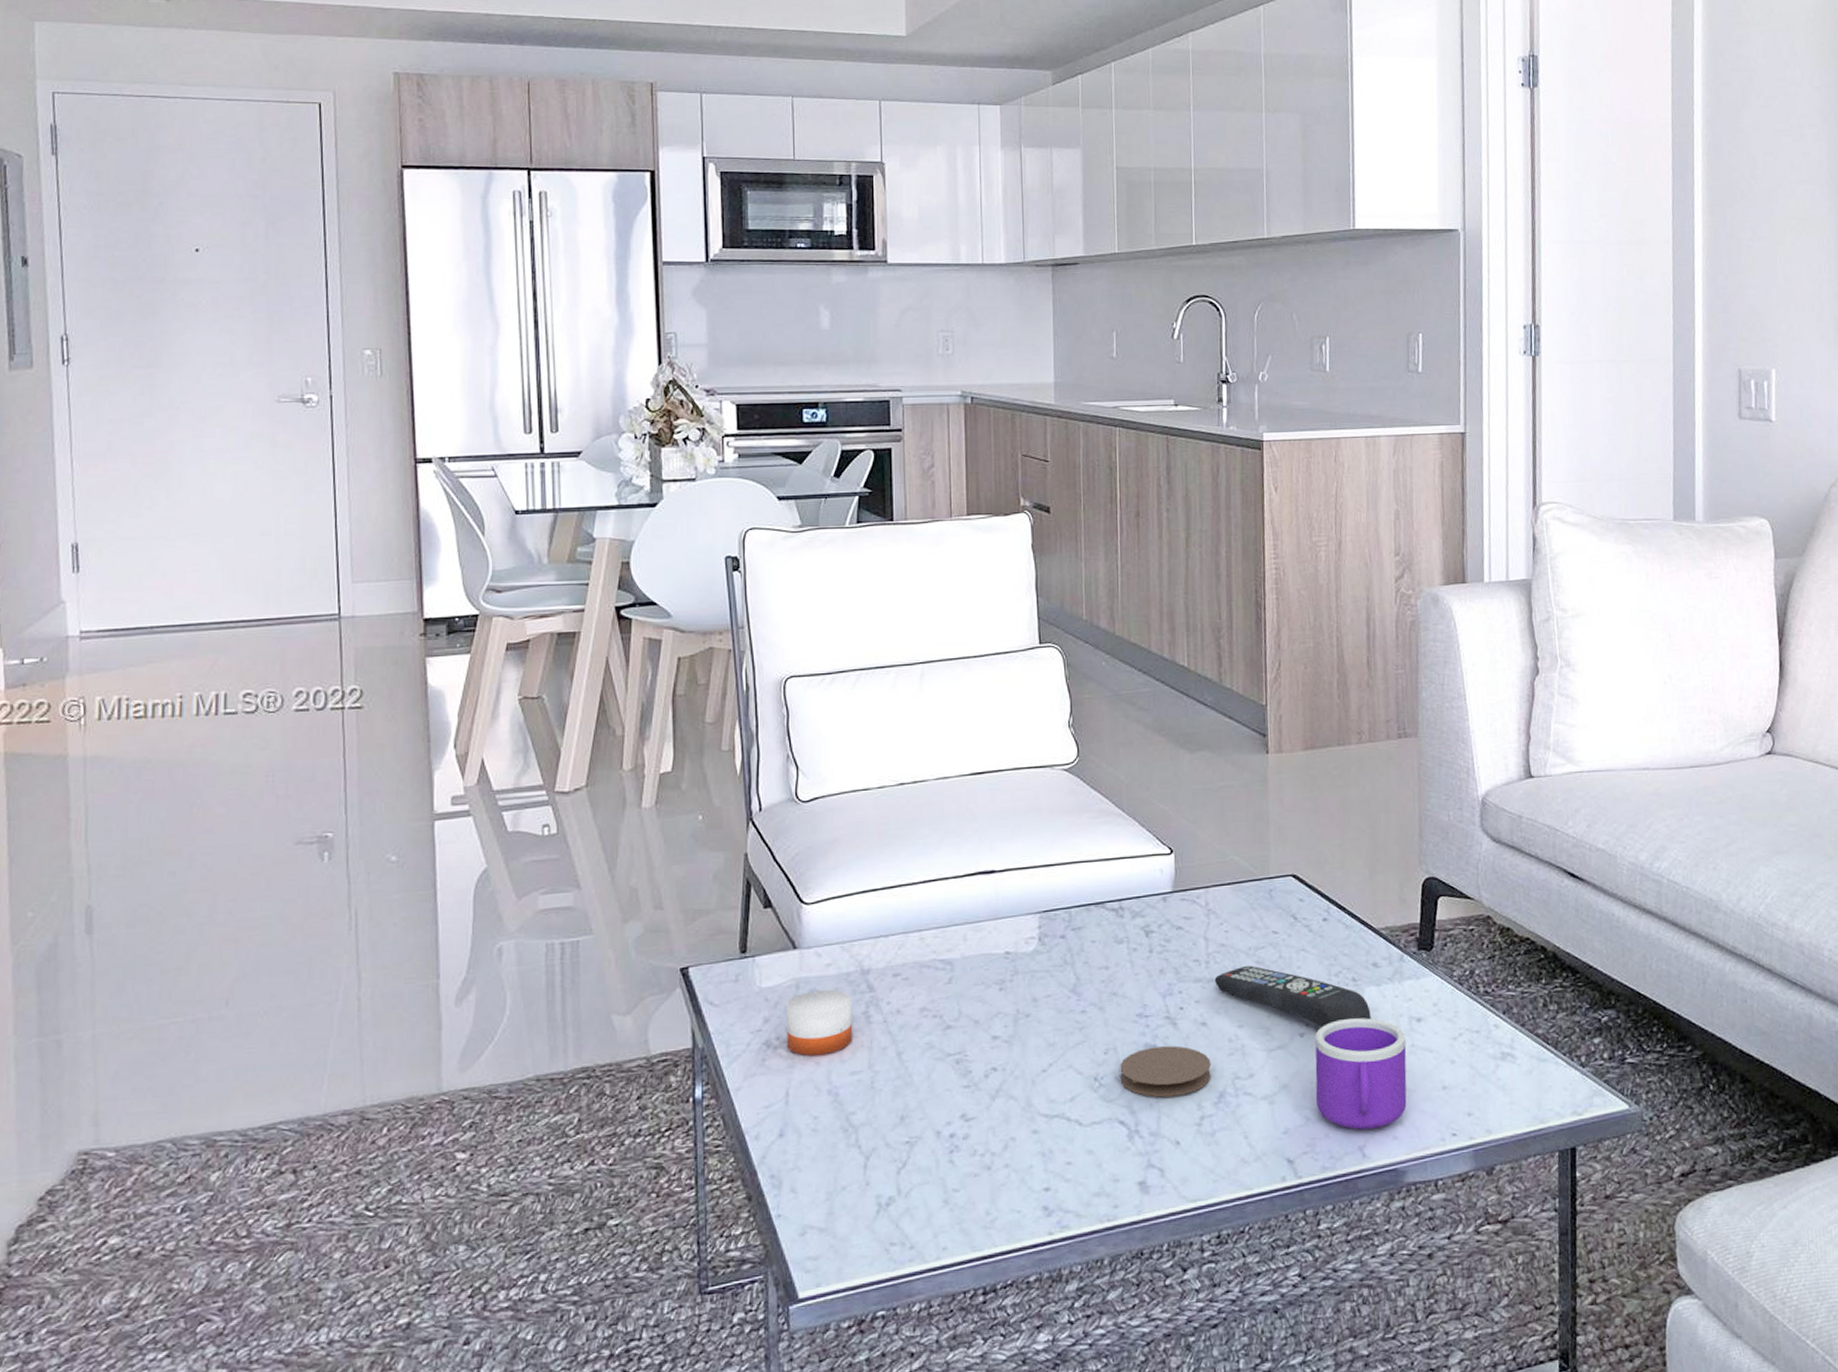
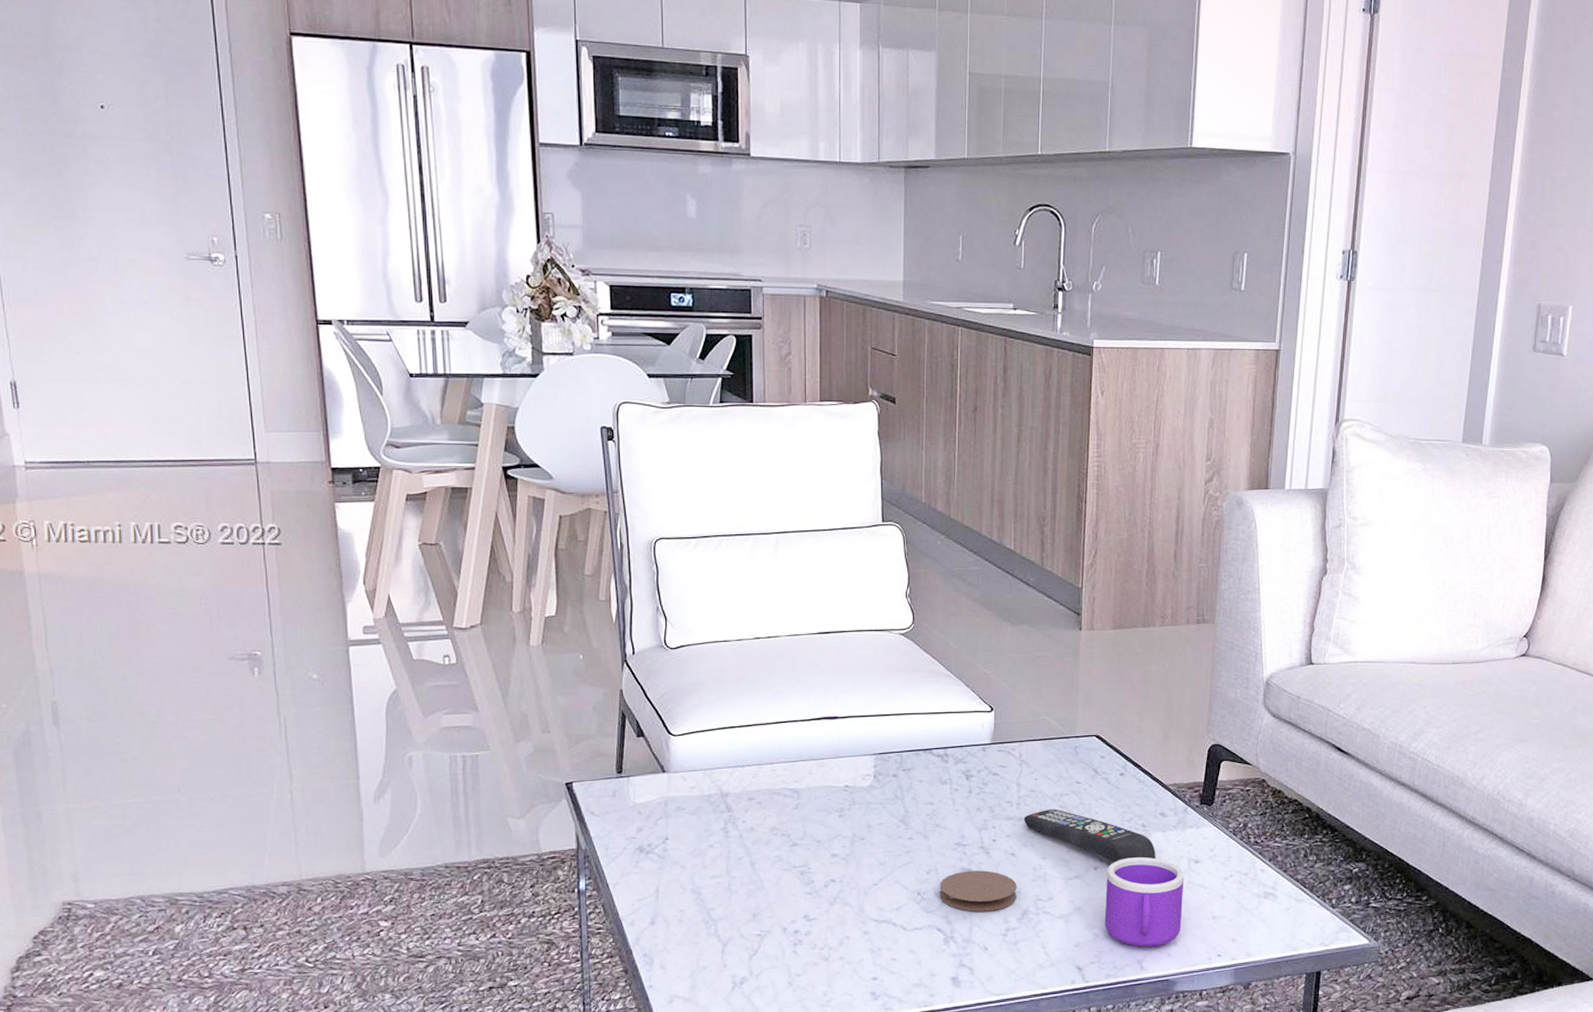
candle: present [786,987,853,1056] -> none [656,805,714,860]

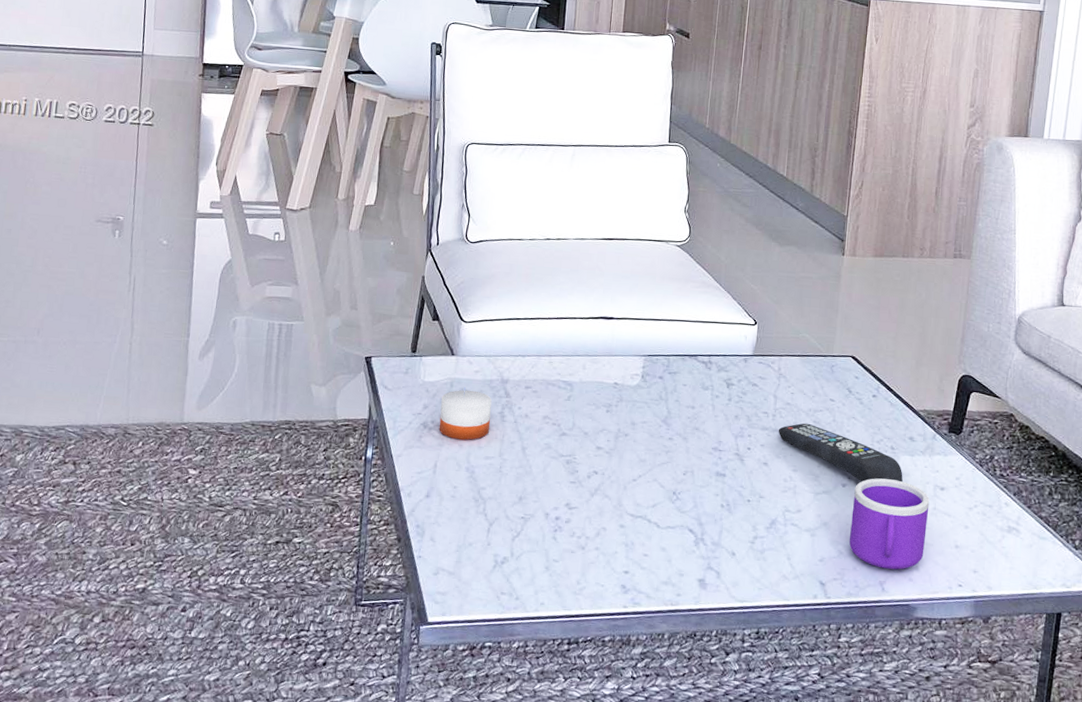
candle: none [656,805,714,860] -> present [439,387,492,440]
coaster: present [939,871,1017,912] -> none [693,475,768,518]

